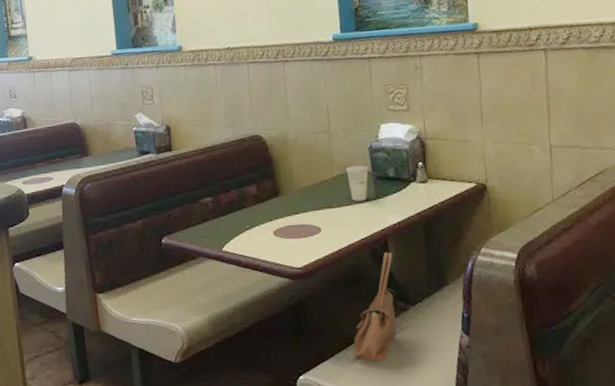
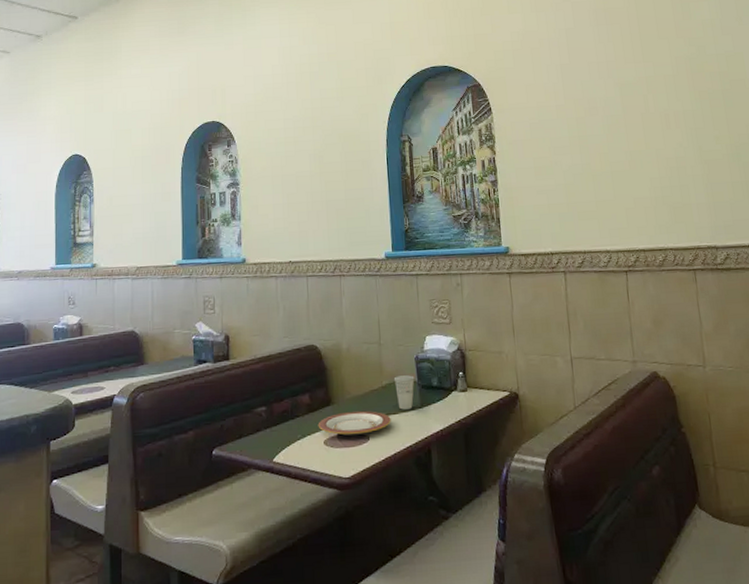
plate: none [266,202,344,228] -> present [318,410,391,436]
handbag: present [352,252,397,363] -> none [396,460,439,575]

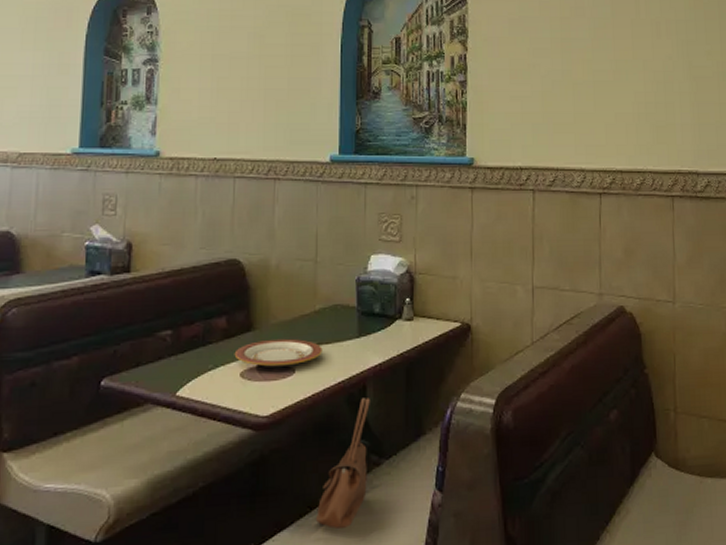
cup: present [393,375,415,410] -> none [329,299,354,339]
handbag: none [396,460,439,575] -> present [315,398,370,530]

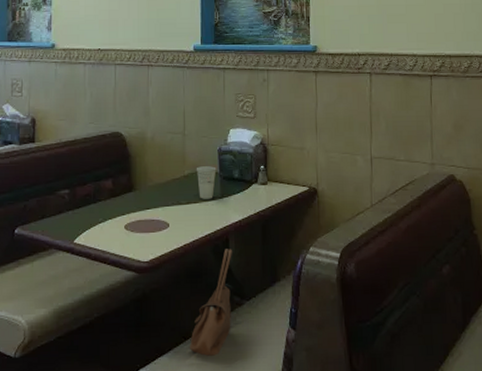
plate: present [234,338,323,368] -> none [119,198,191,222]
cup: none [329,299,354,339] -> present [196,166,217,199]

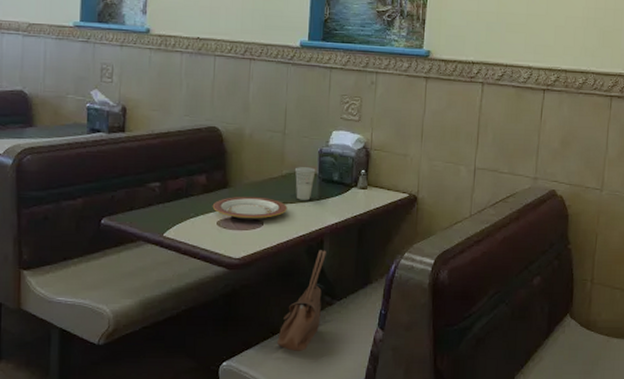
plate: none [119,198,191,222] -> present [212,196,287,220]

